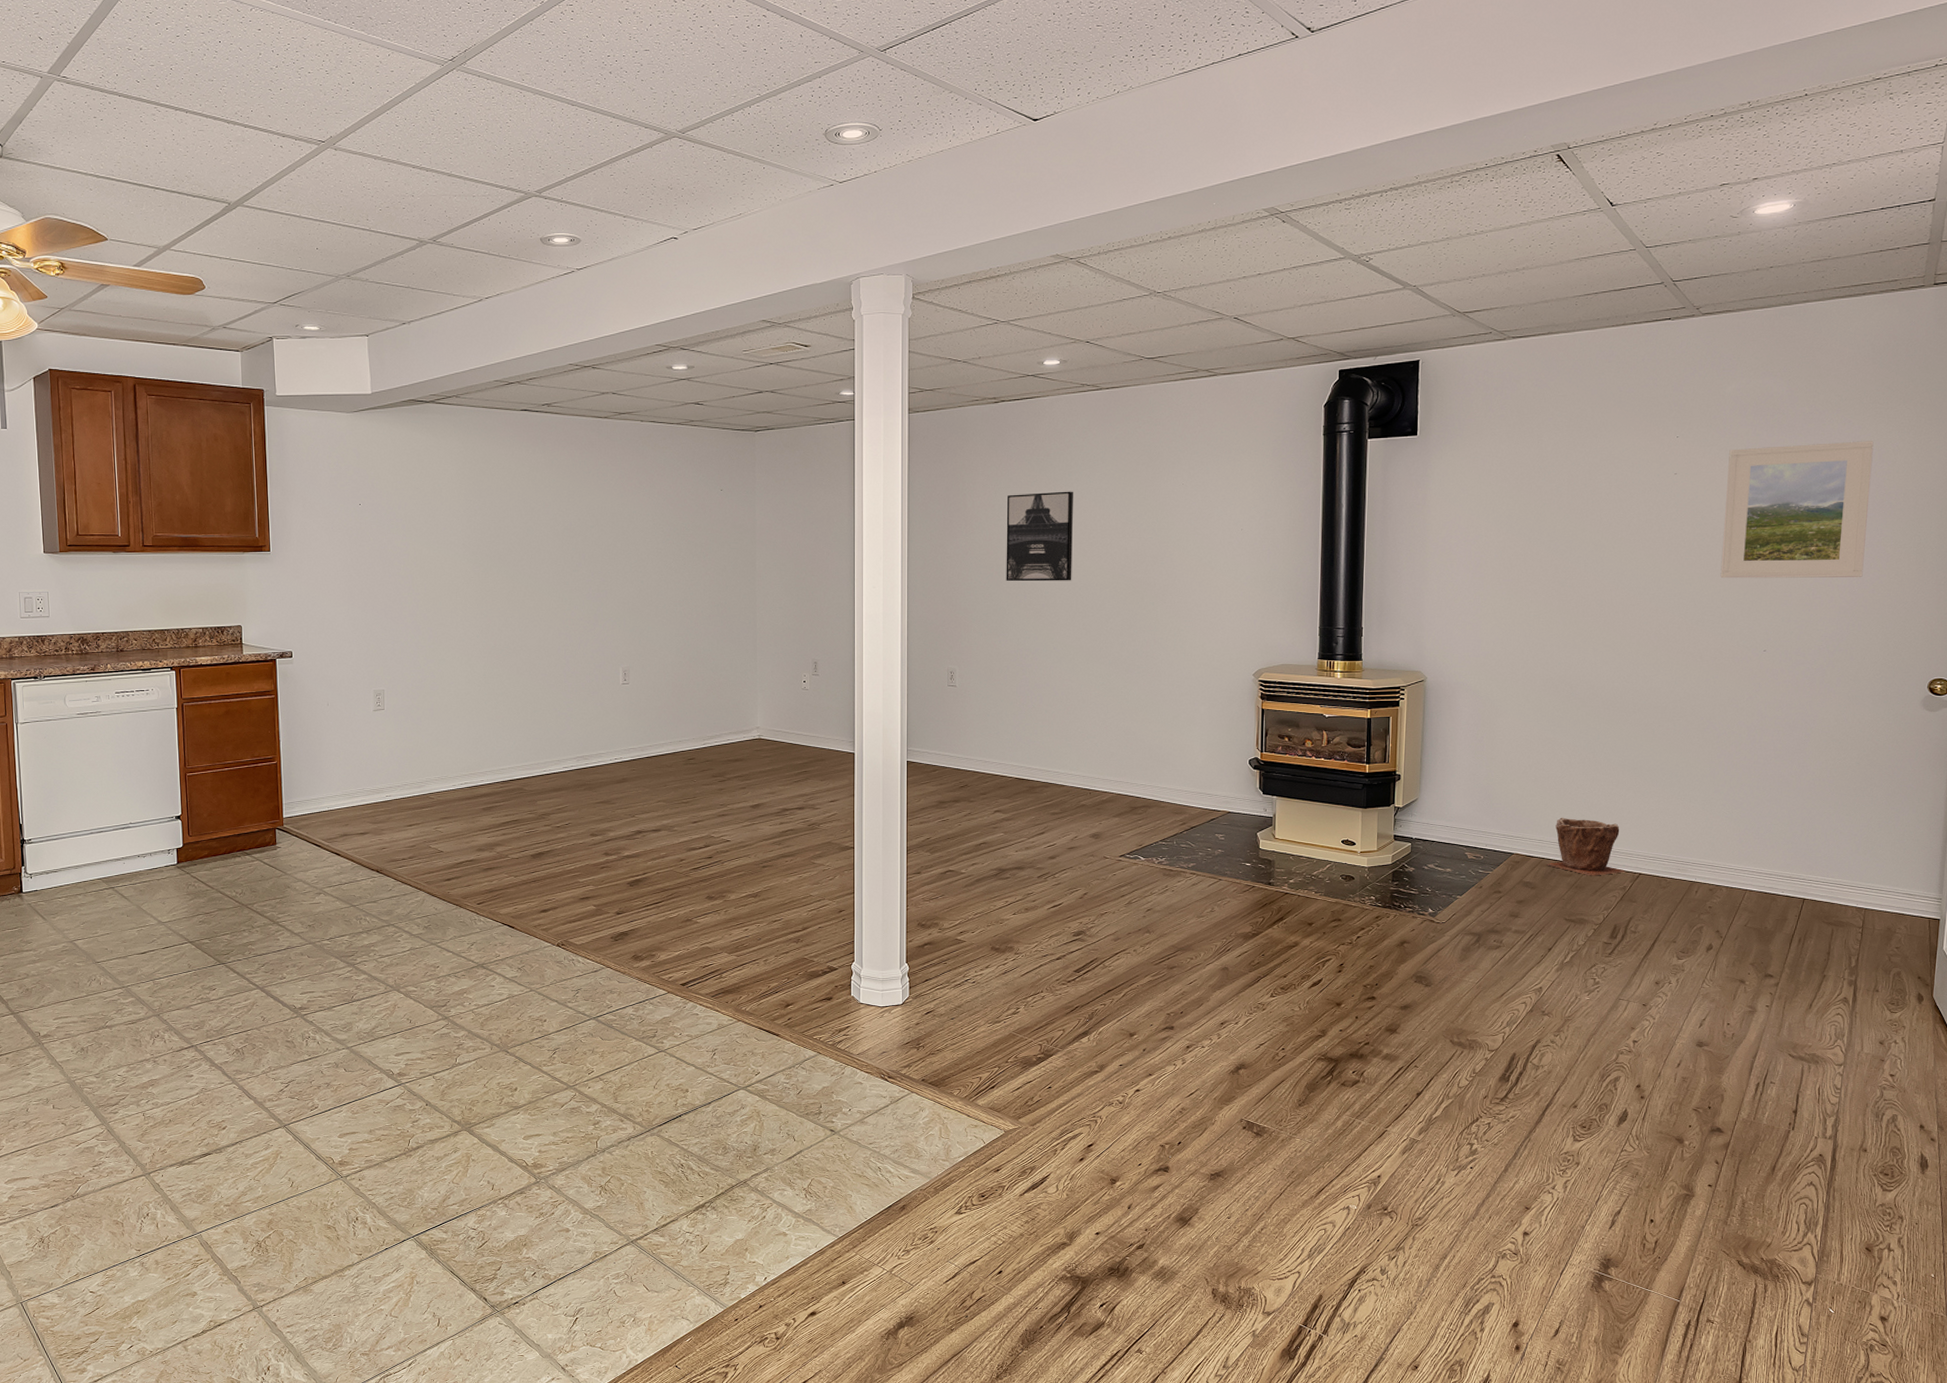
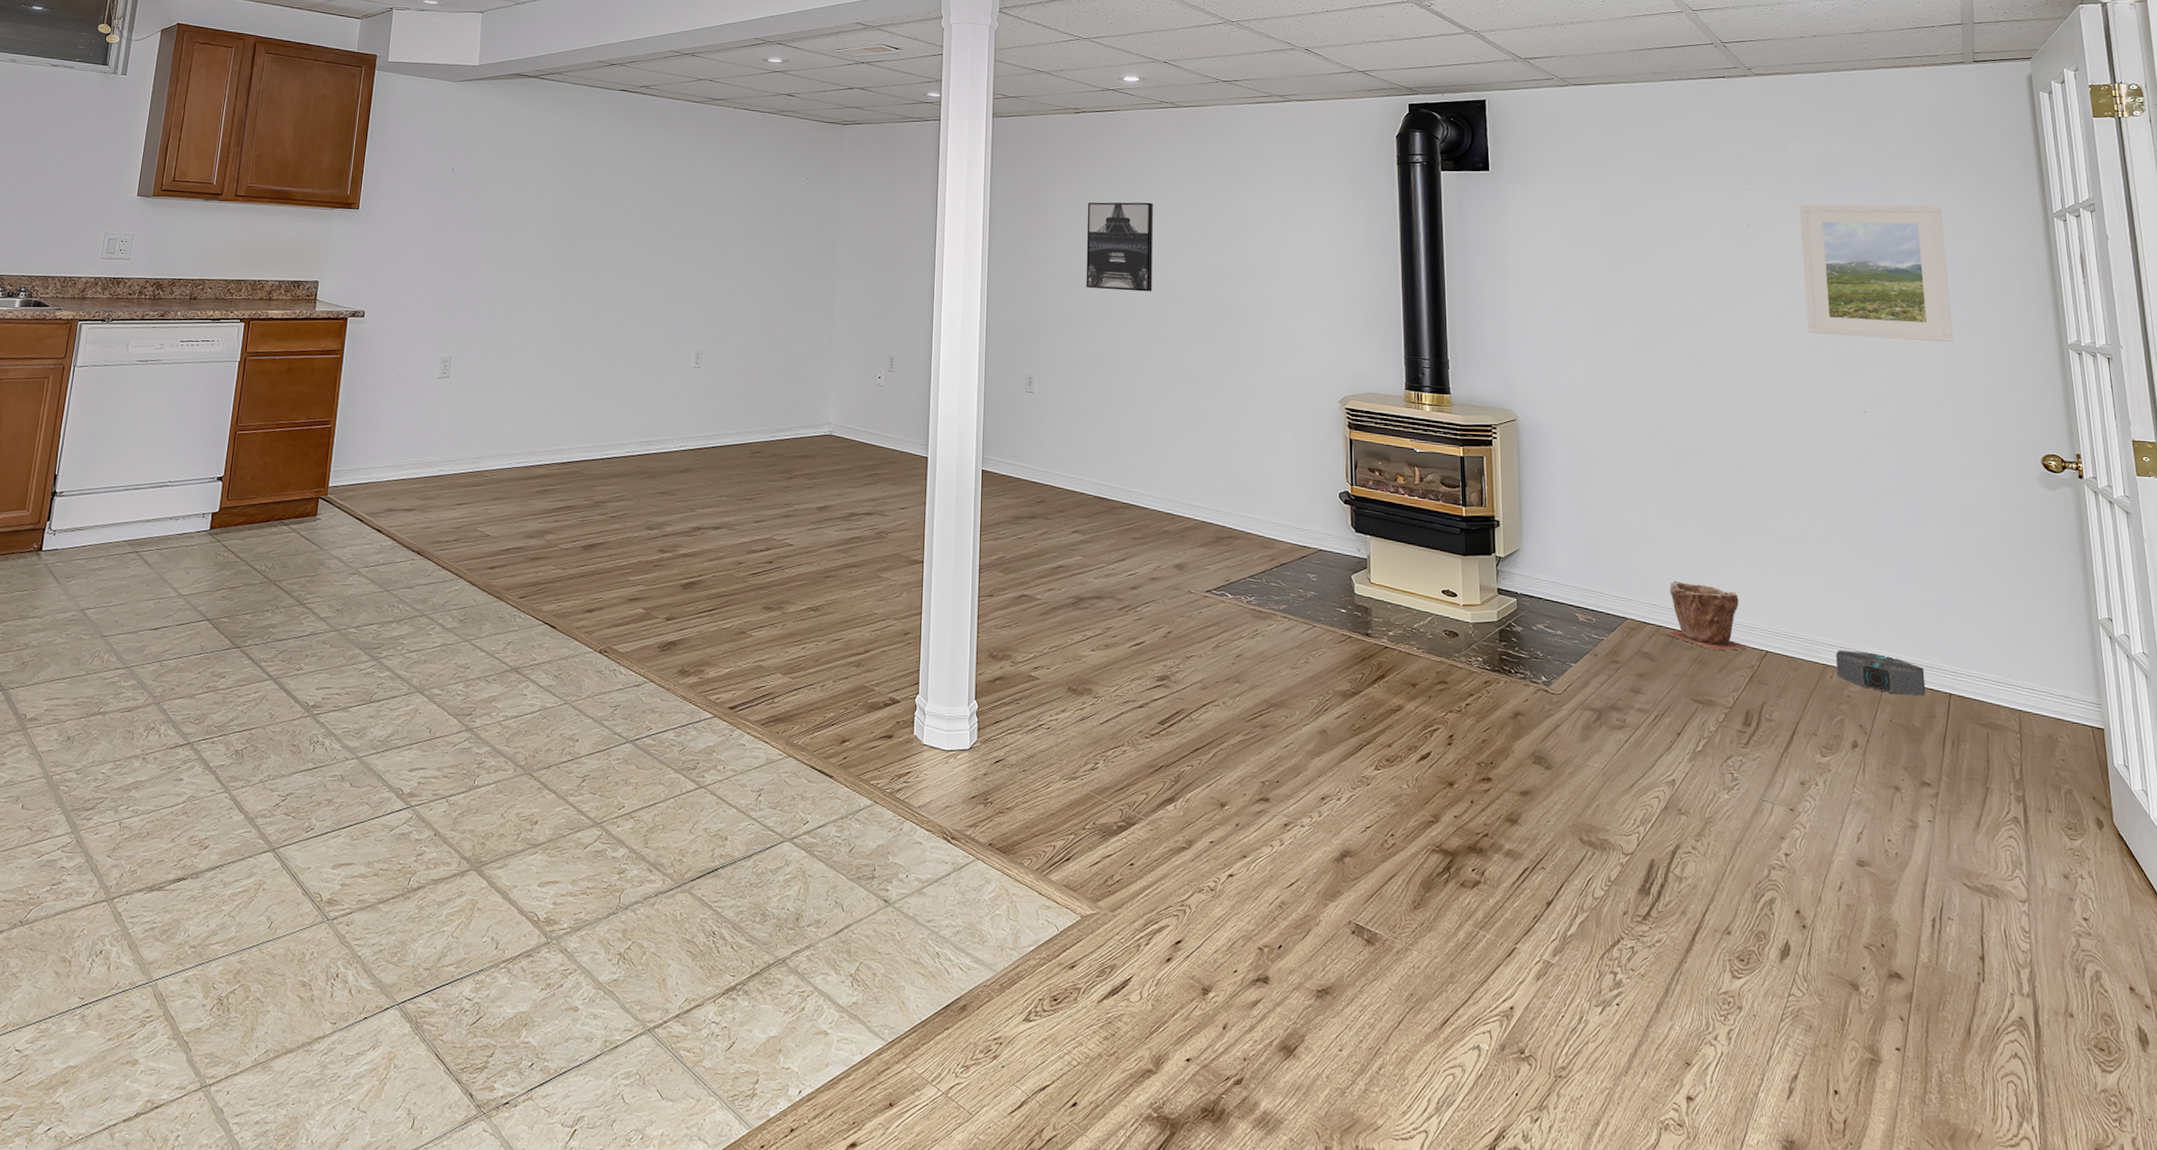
speaker: none [1702,868,1784,903] -> present [1836,650,1926,696]

